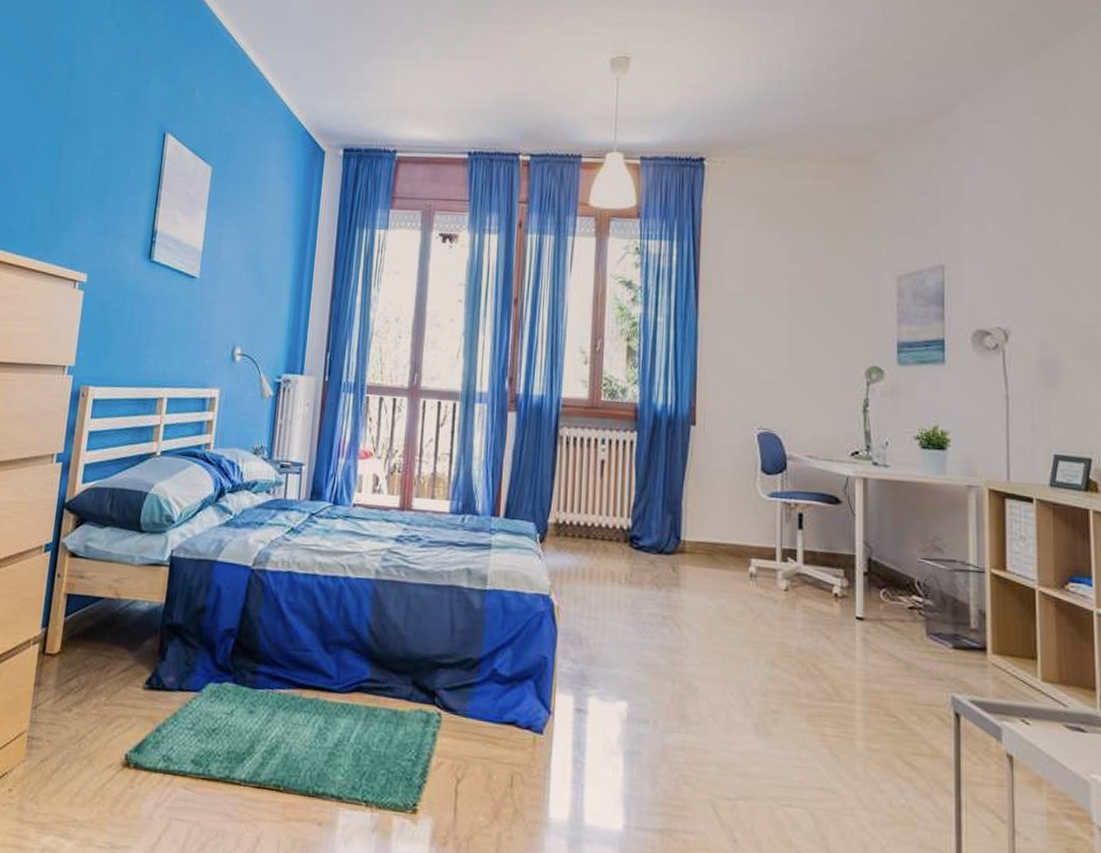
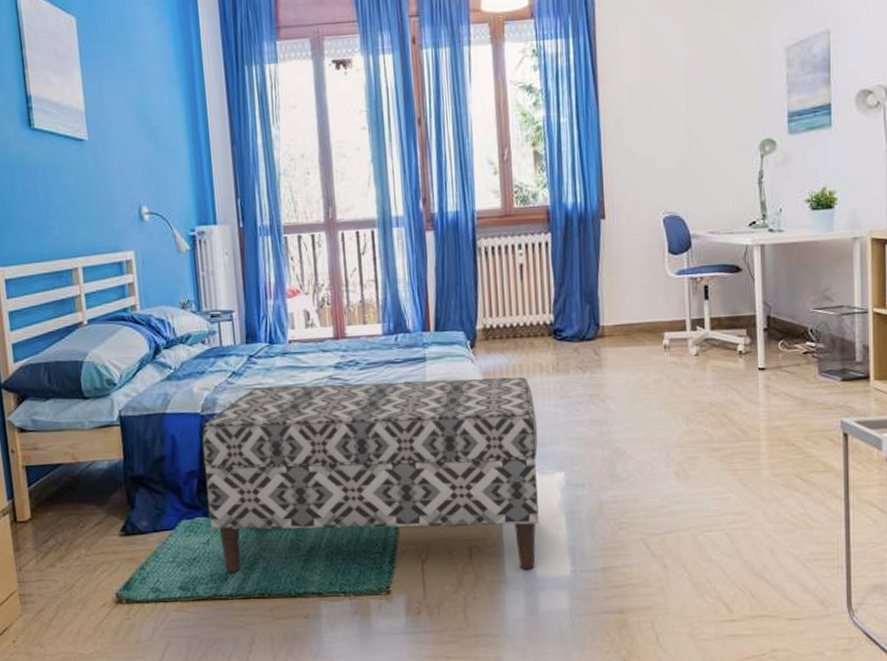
bench: none [238,549,603,815] -> present [202,377,539,573]

